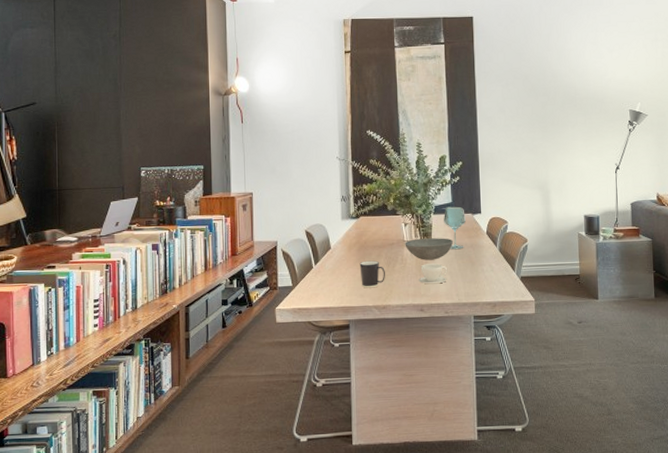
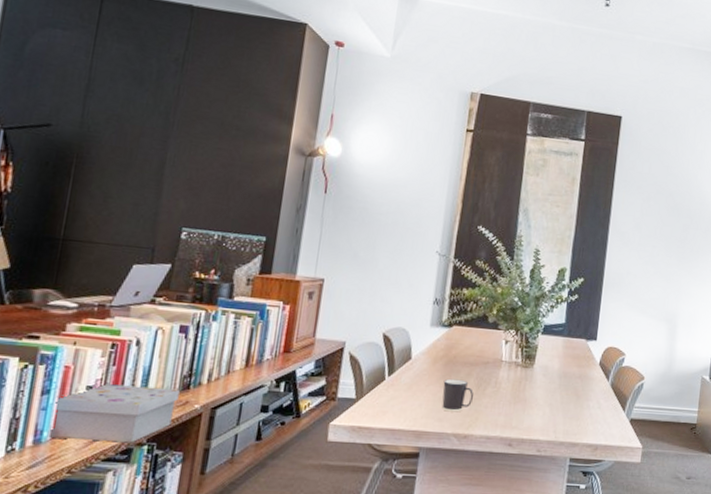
decorative box: none [74,294,160,343] -> present [48,383,180,443]
bowl: present [405,238,454,260] -> none [502,360,560,388]
teacup: present [418,263,448,284] -> none [511,391,548,416]
wine glass: present [443,206,467,250] -> none [551,328,579,379]

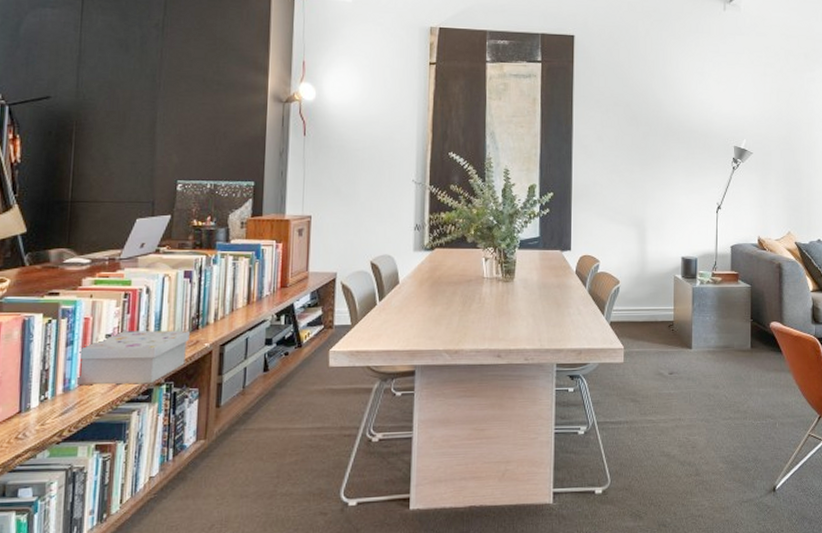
mug: present [441,378,473,412] -> none [431,298,460,330]

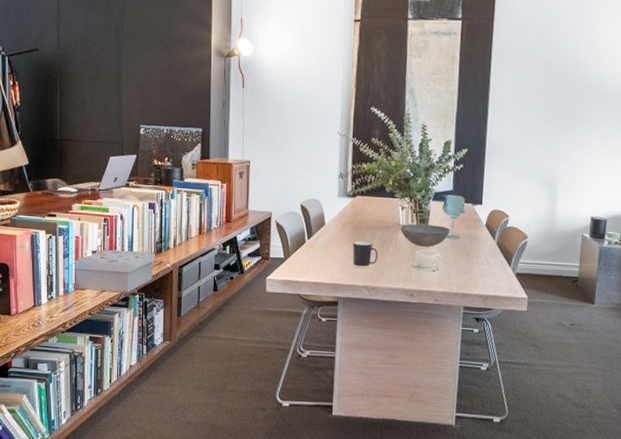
mug: none [431,298,460,330] -> present [352,240,378,269]
bowl: none [484,276,539,300] -> present [400,224,451,247]
teacup: none [497,304,531,327] -> present [411,250,442,271]
wine glass: none [528,241,555,290] -> present [441,194,466,239]

